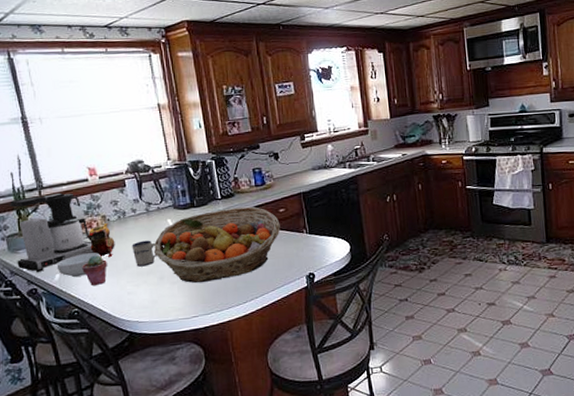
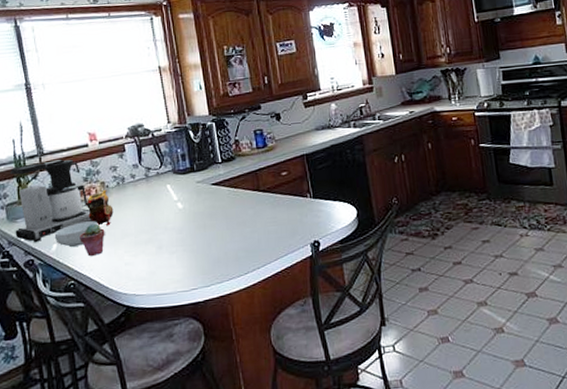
mug: present [132,240,157,267] -> none [130,207,156,236]
fruit basket: present [153,206,280,283] -> none [152,170,283,253]

